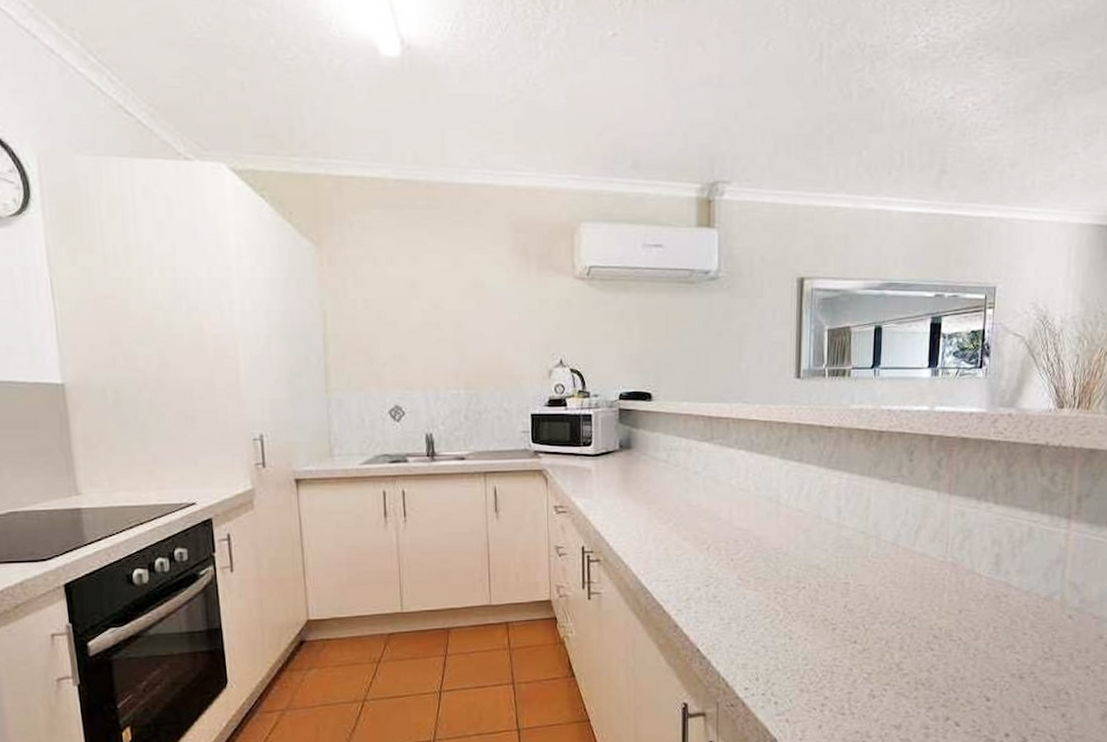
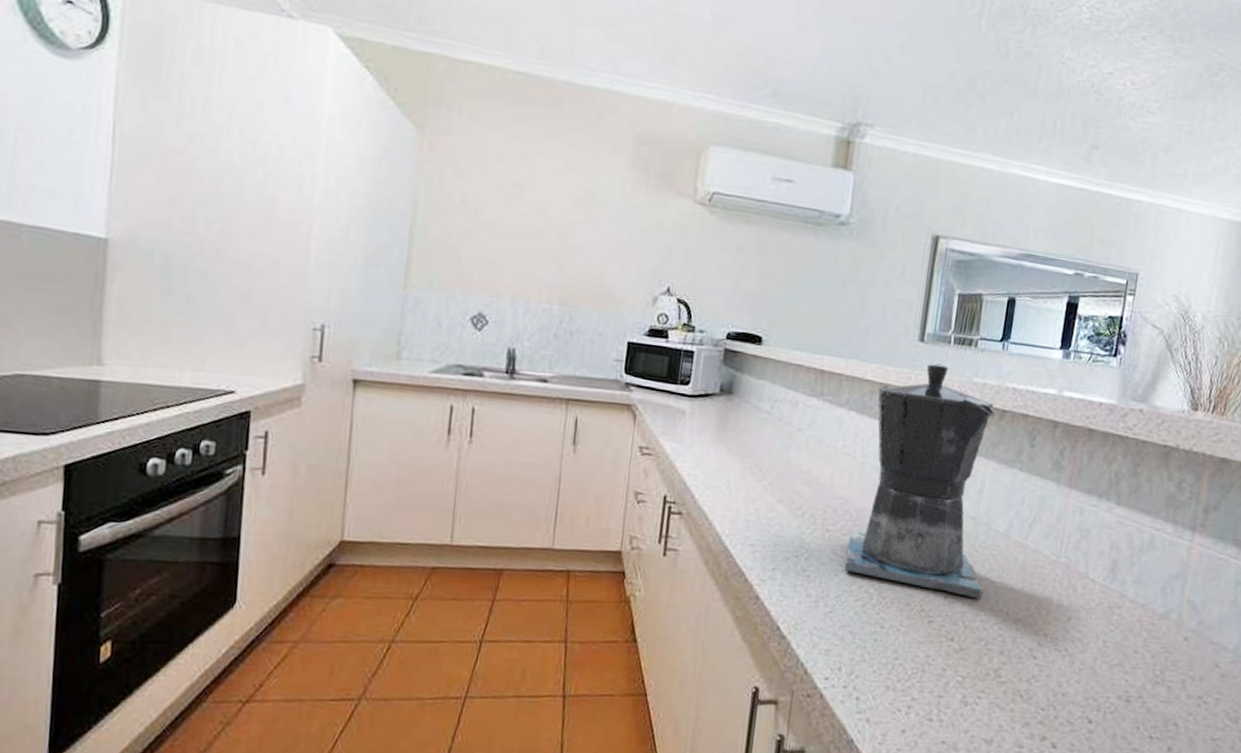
coffee maker: none [751,396,878,604] -> present [844,363,995,599]

